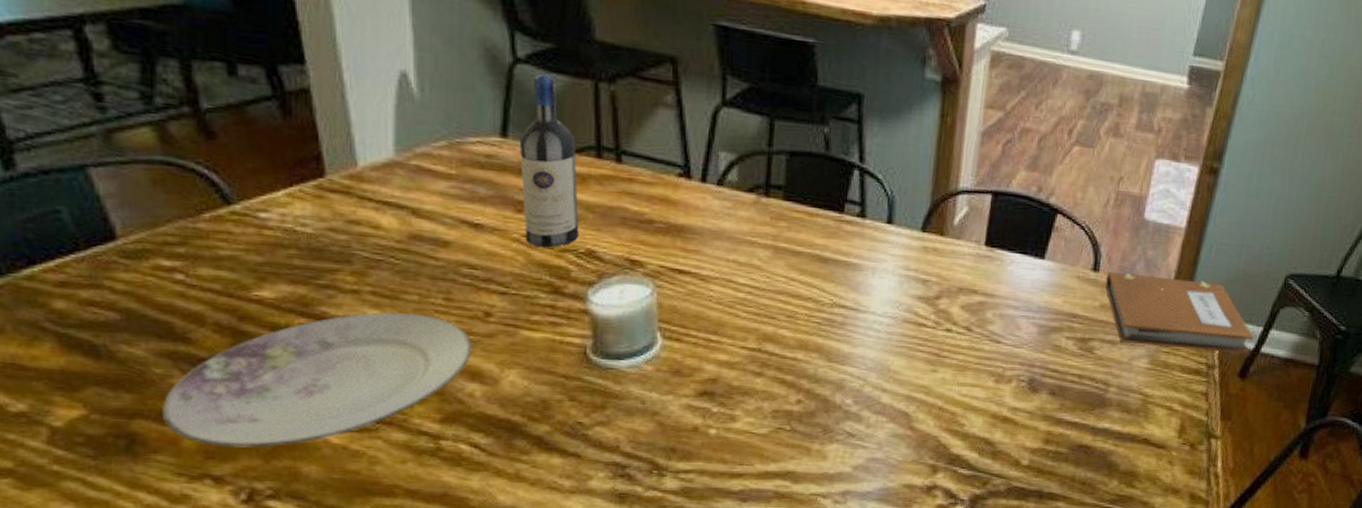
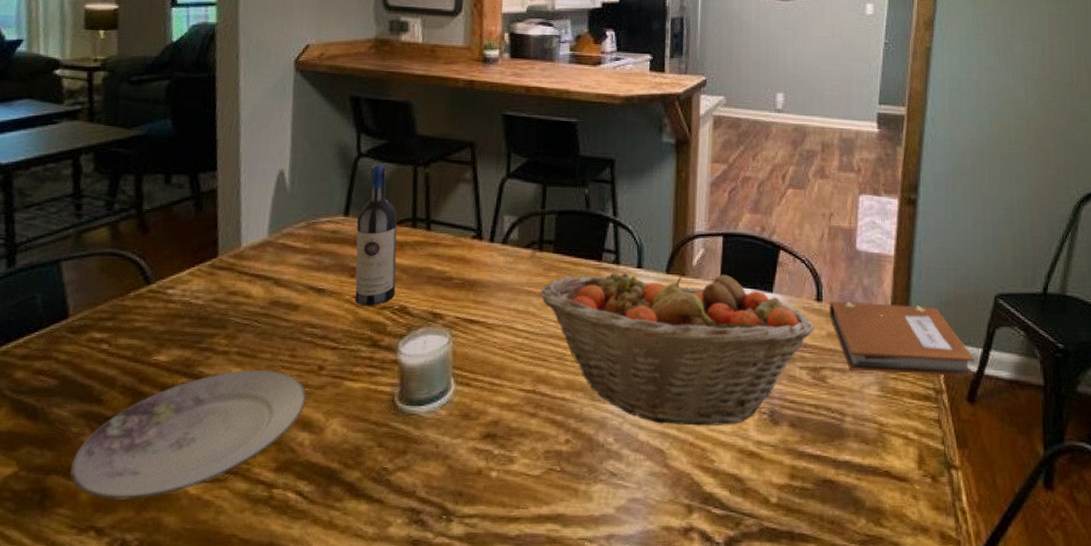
fruit basket: none [765,226,1087,391] -> present [539,268,814,426]

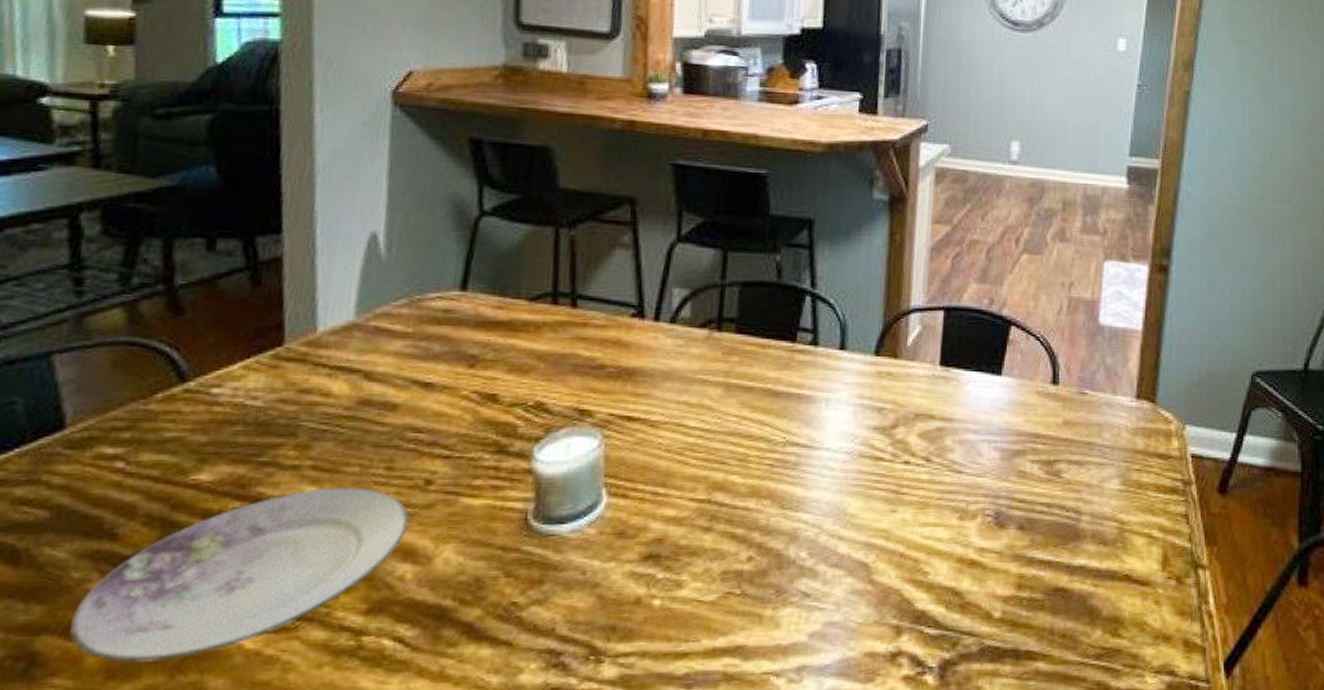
wine bottle: present [355,163,398,306] -> none [475,224,533,403]
fruit basket: present [539,268,814,426] -> none [717,349,1048,534]
notebook: present [829,301,975,377] -> none [1066,383,1228,465]

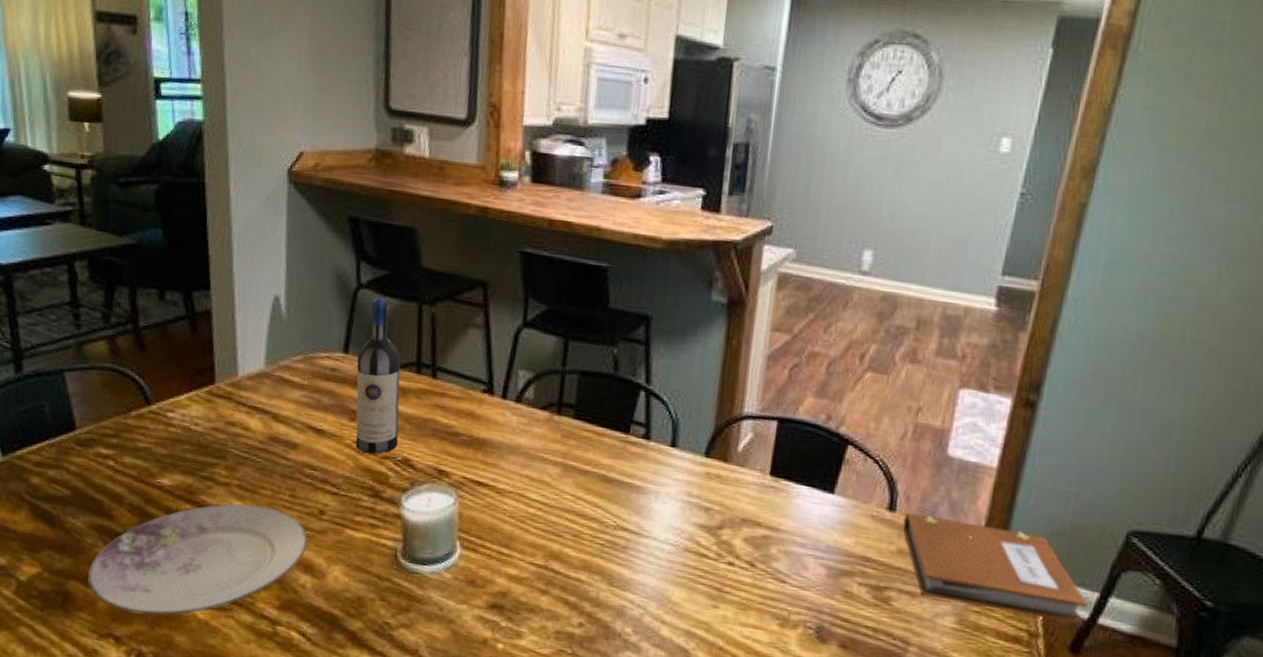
wine bottle: none [475,224,533,403] -> present [355,297,401,454]
notebook: none [1066,383,1228,465] -> present [902,512,1087,624]

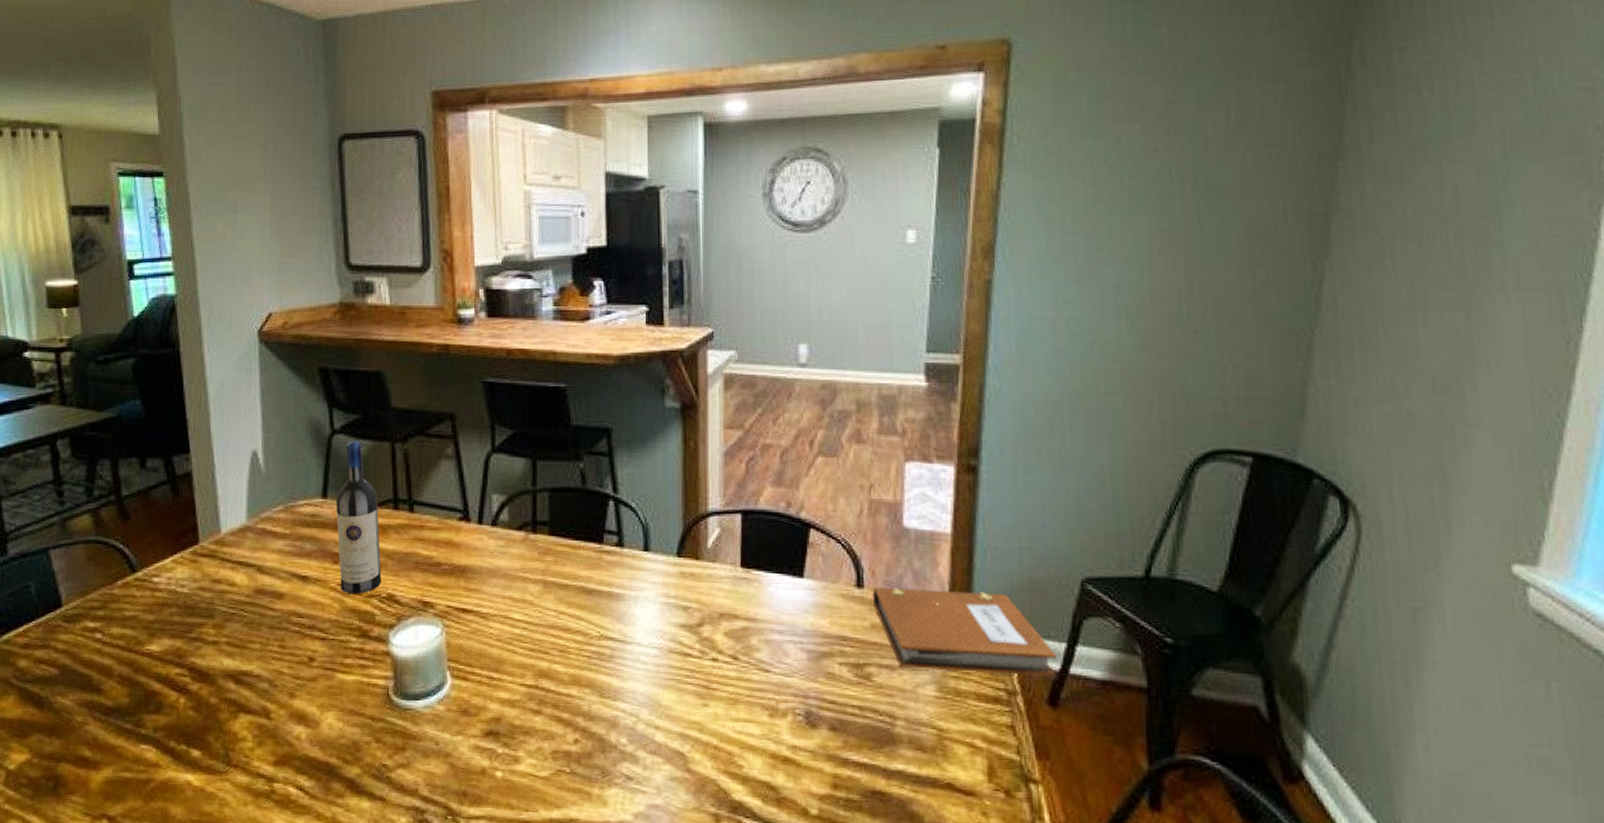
plate: present [88,503,308,616] -> none [79,660,299,790]

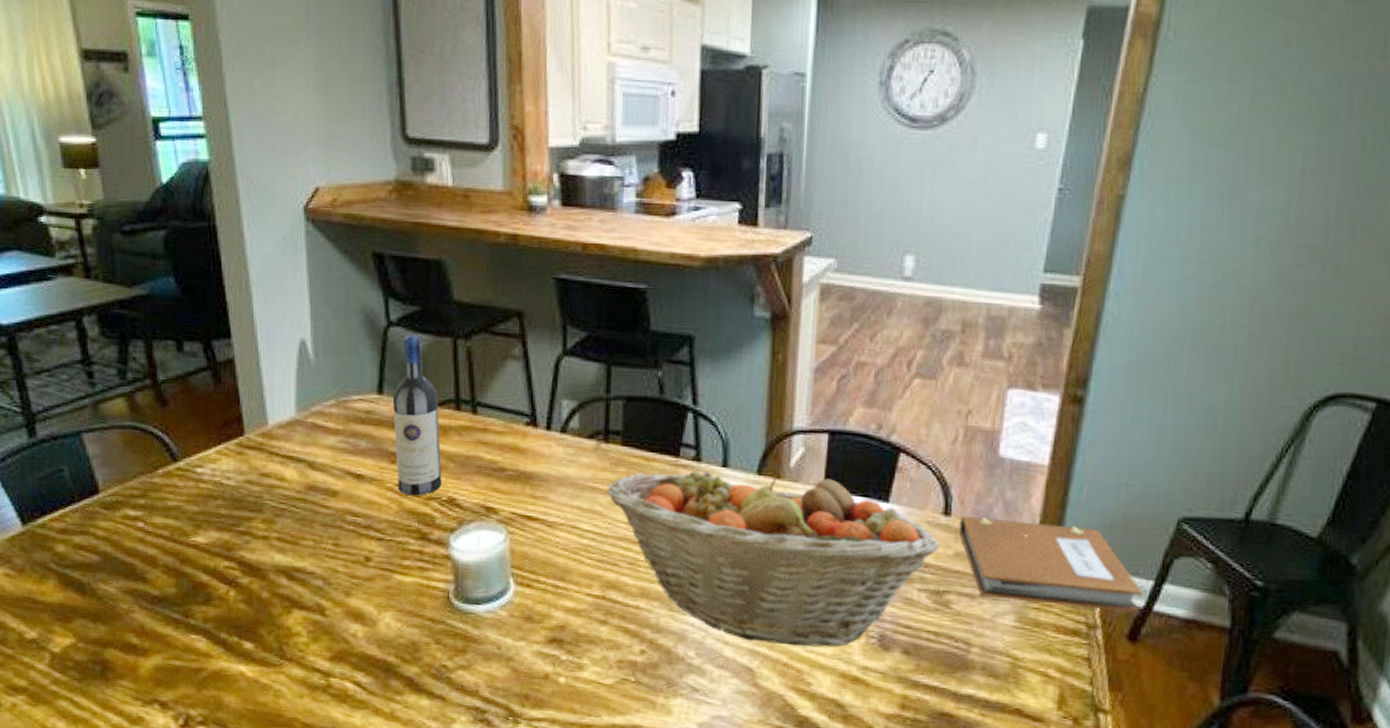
fruit basket: none [536,551,855,728] -> present [606,469,939,647]

